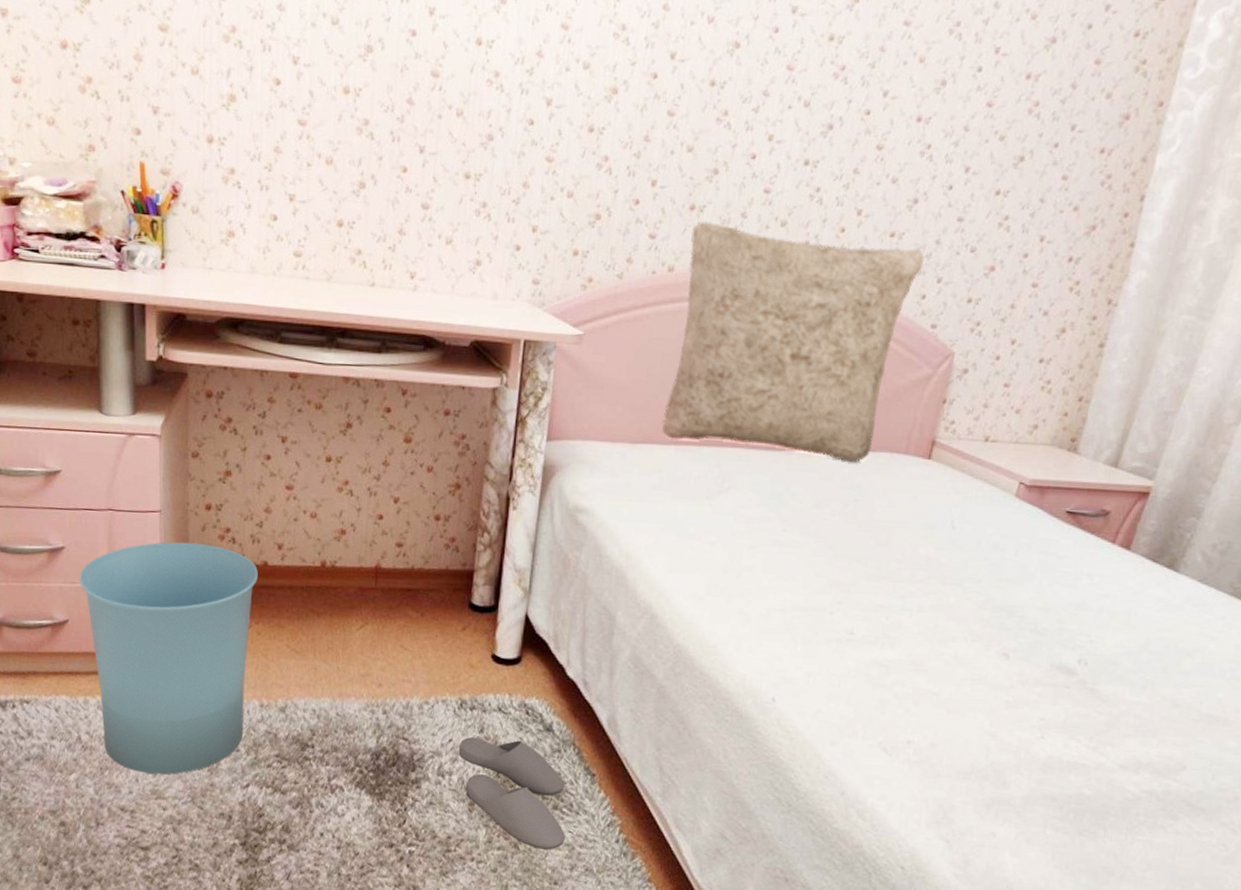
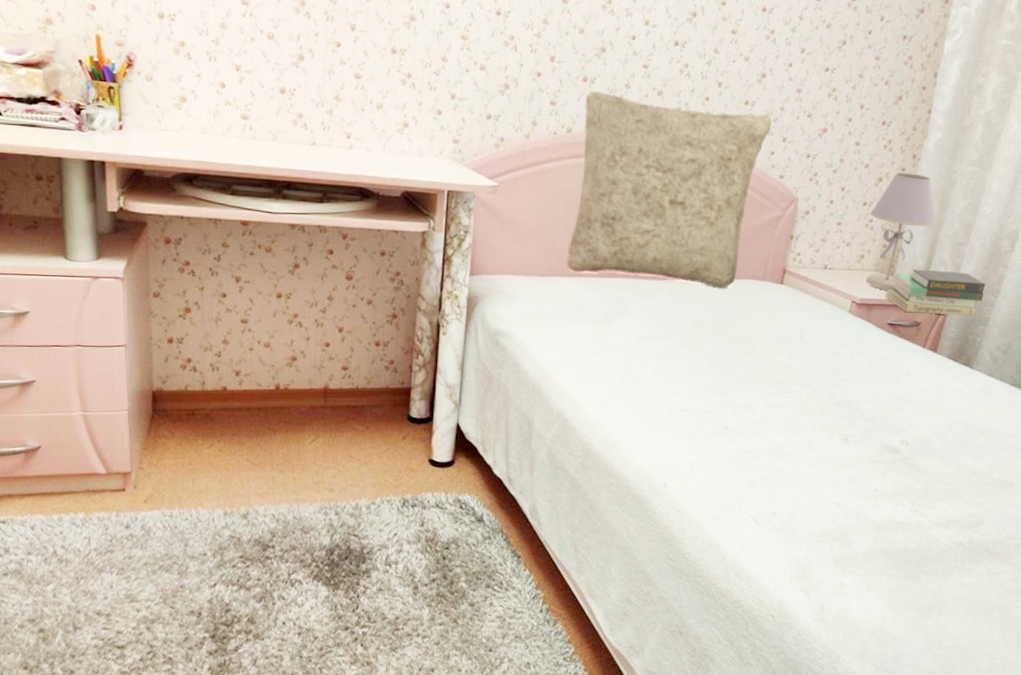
waste bin: present [79,541,258,775] -> none [50,372,218,580]
slippers: present [458,737,565,850] -> none [403,531,497,622]
table lamp: none [1039,322,1135,470] -> present [865,173,936,291]
books: none [1063,443,1201,506] -> present [884,269,986,317]

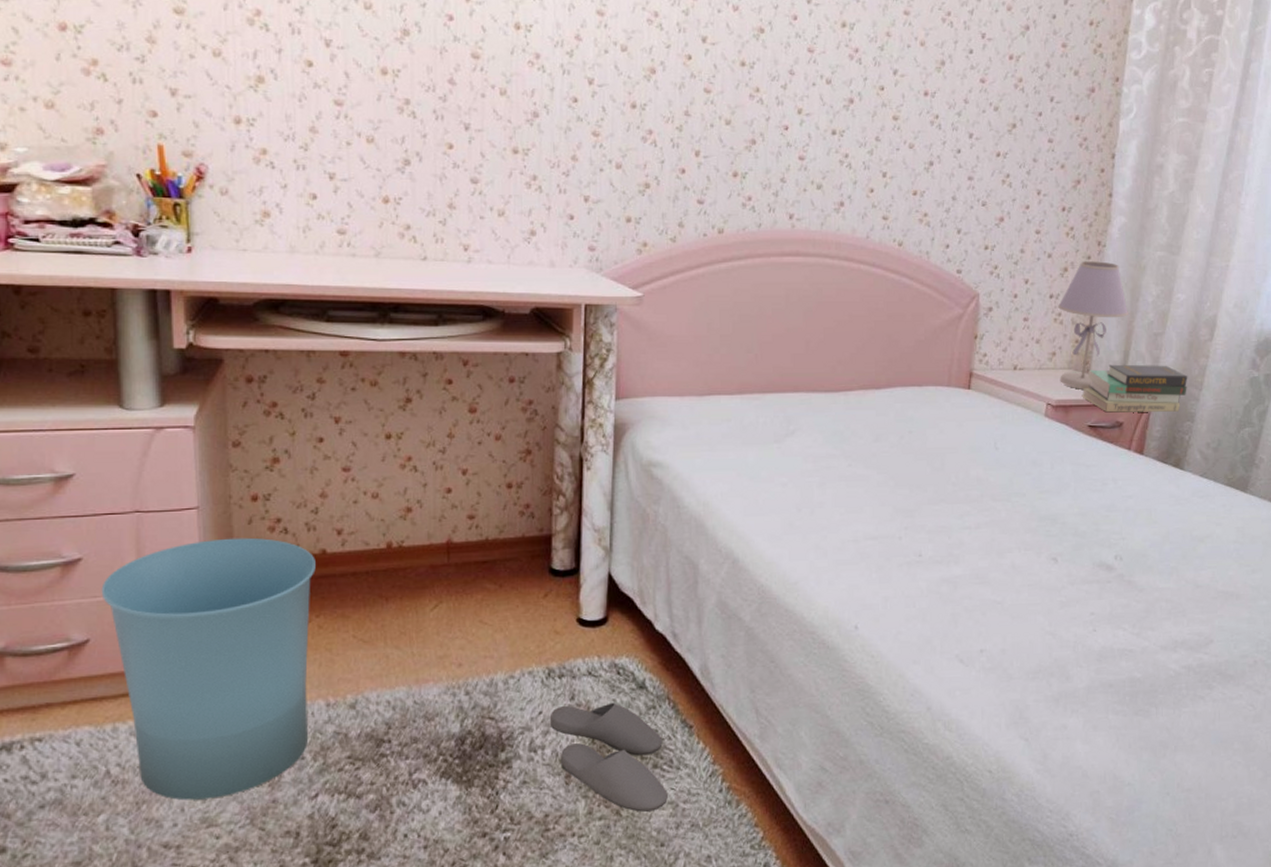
waste bin: none [50,372,218,580] -> present [101,537,316,800]
slippers: none [403,531,497,622] -> present [549,702,668,812]
pillow: present [566,91,772,289] -> none [726,187,944,398]

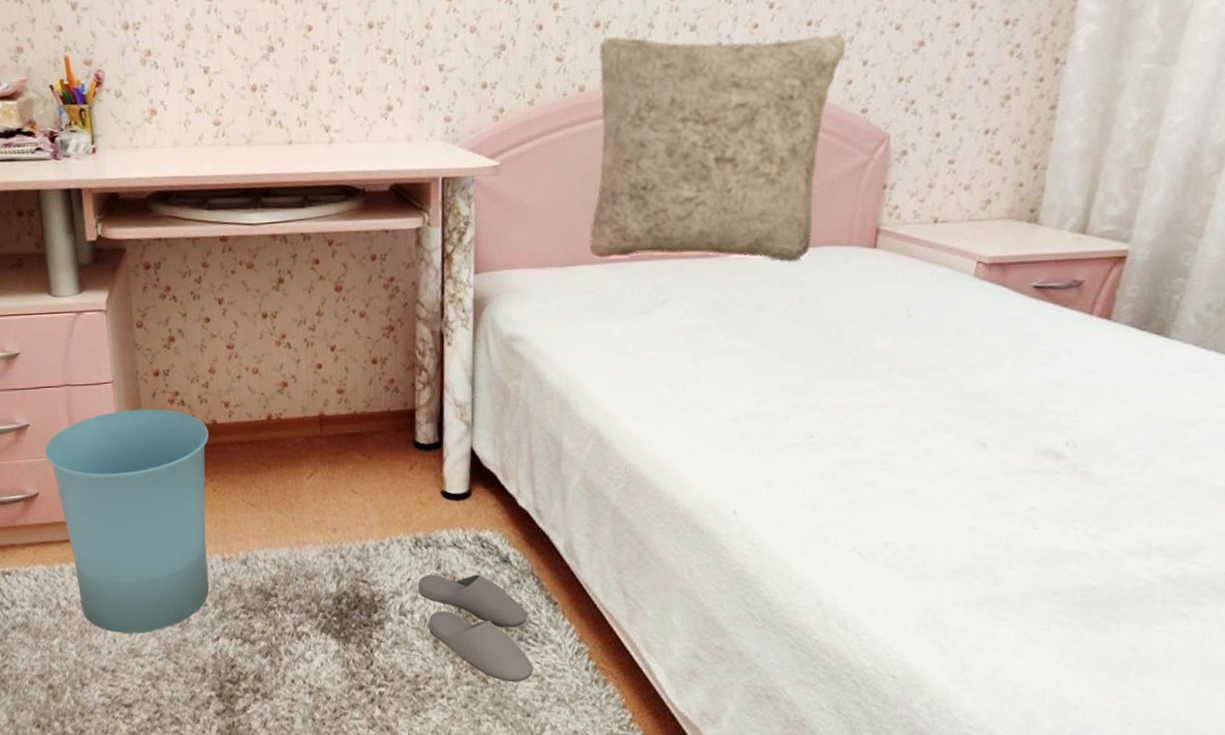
pillow: none [726,187,944,398] -> present [588,34,846,262]
table lamp: present [1057,261,1128,389] -> none [994,83,1096,243]
books: present [1082,364,1188,413] -> none [1025,207,1182,270]

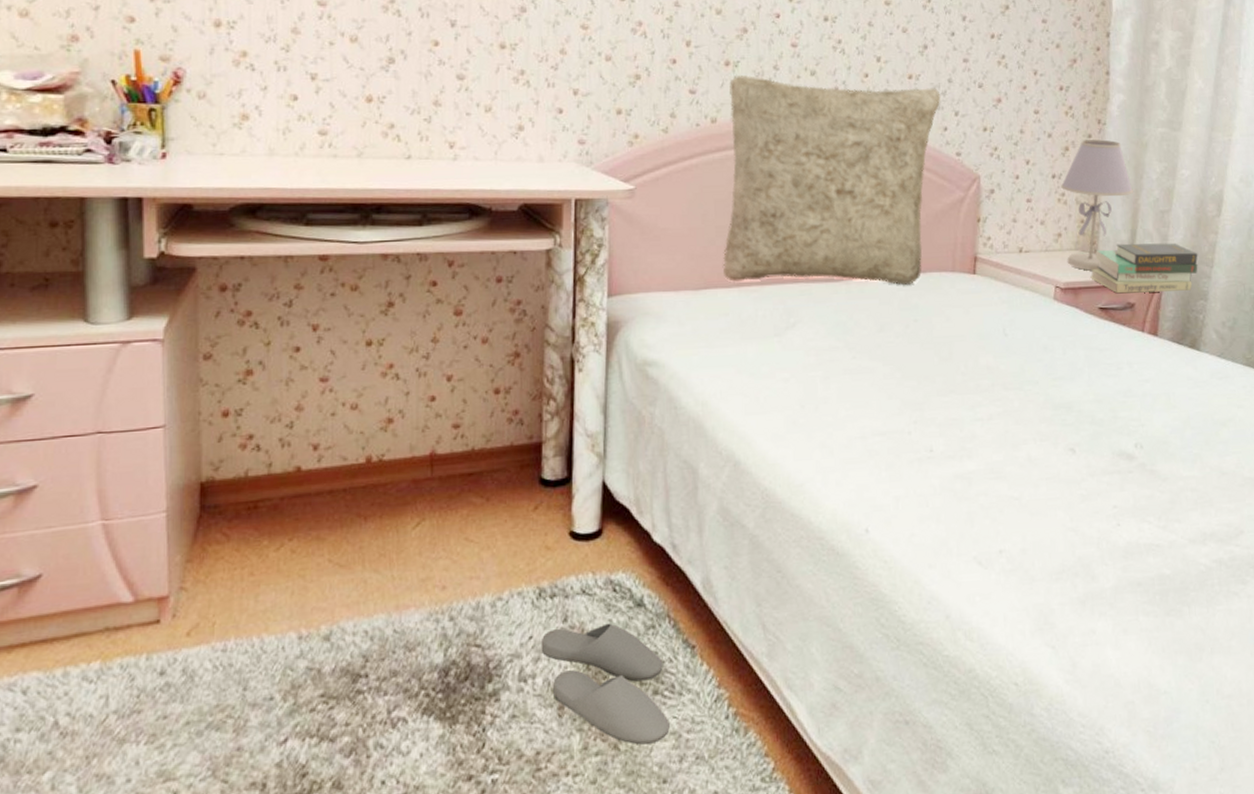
waste bin: present [44,408,209,633] -> none [57,456,289,752]
table lamp: none [994,83,1096,243] -> present [1060,139,1133,271]
books: none [1025,207,1182,270] -> present [1090,243,1198,294]

